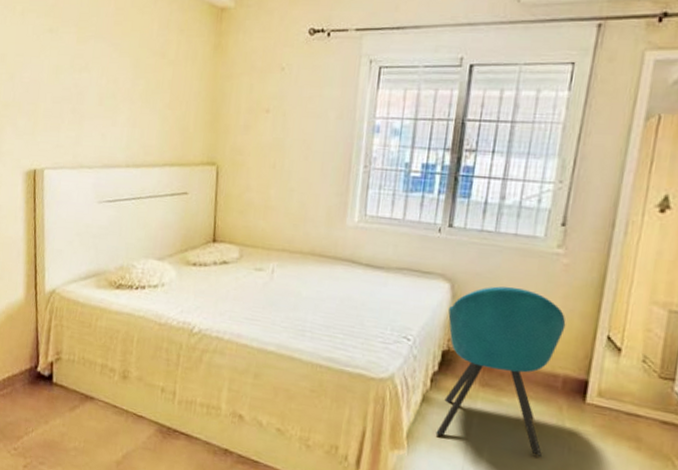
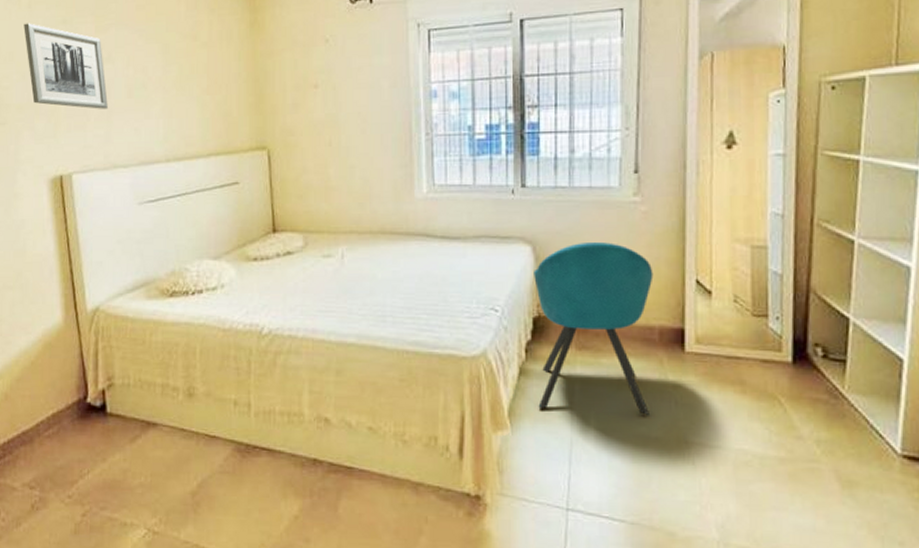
wall art: none [15,29,81,114] -> present [24,23,108,109]

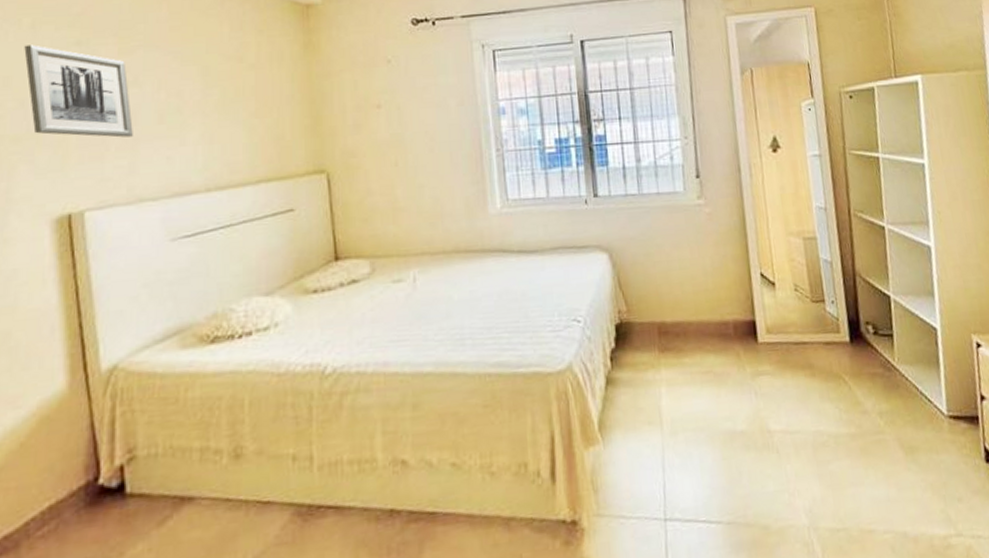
chair: present [534,241,654,415] -> none [612,244,733,418]

